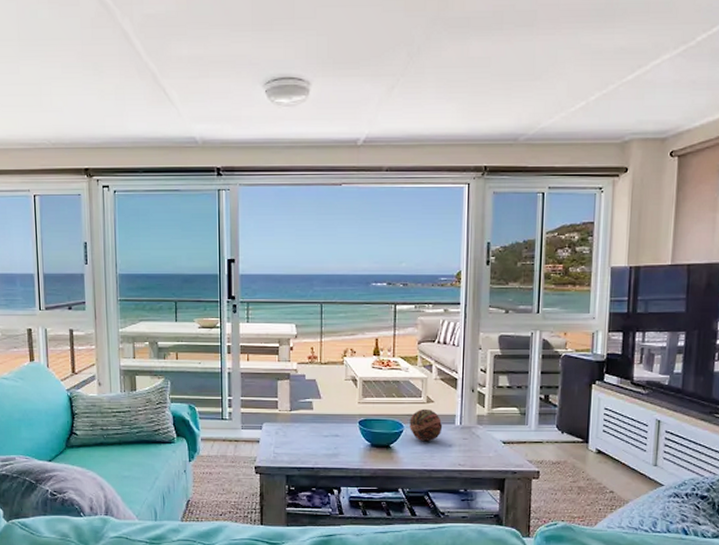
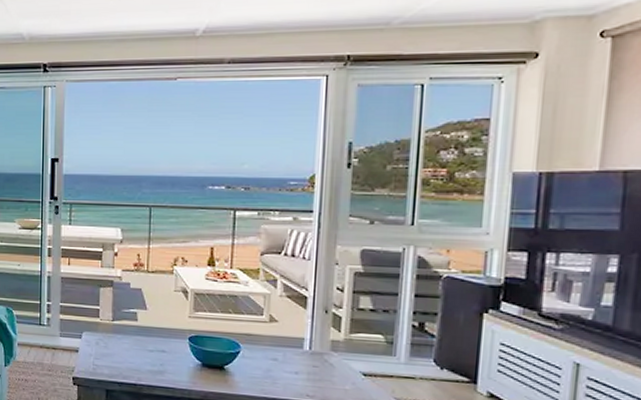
decorative ball: present [409,409,443,441] -> none [248,328,288,366]

